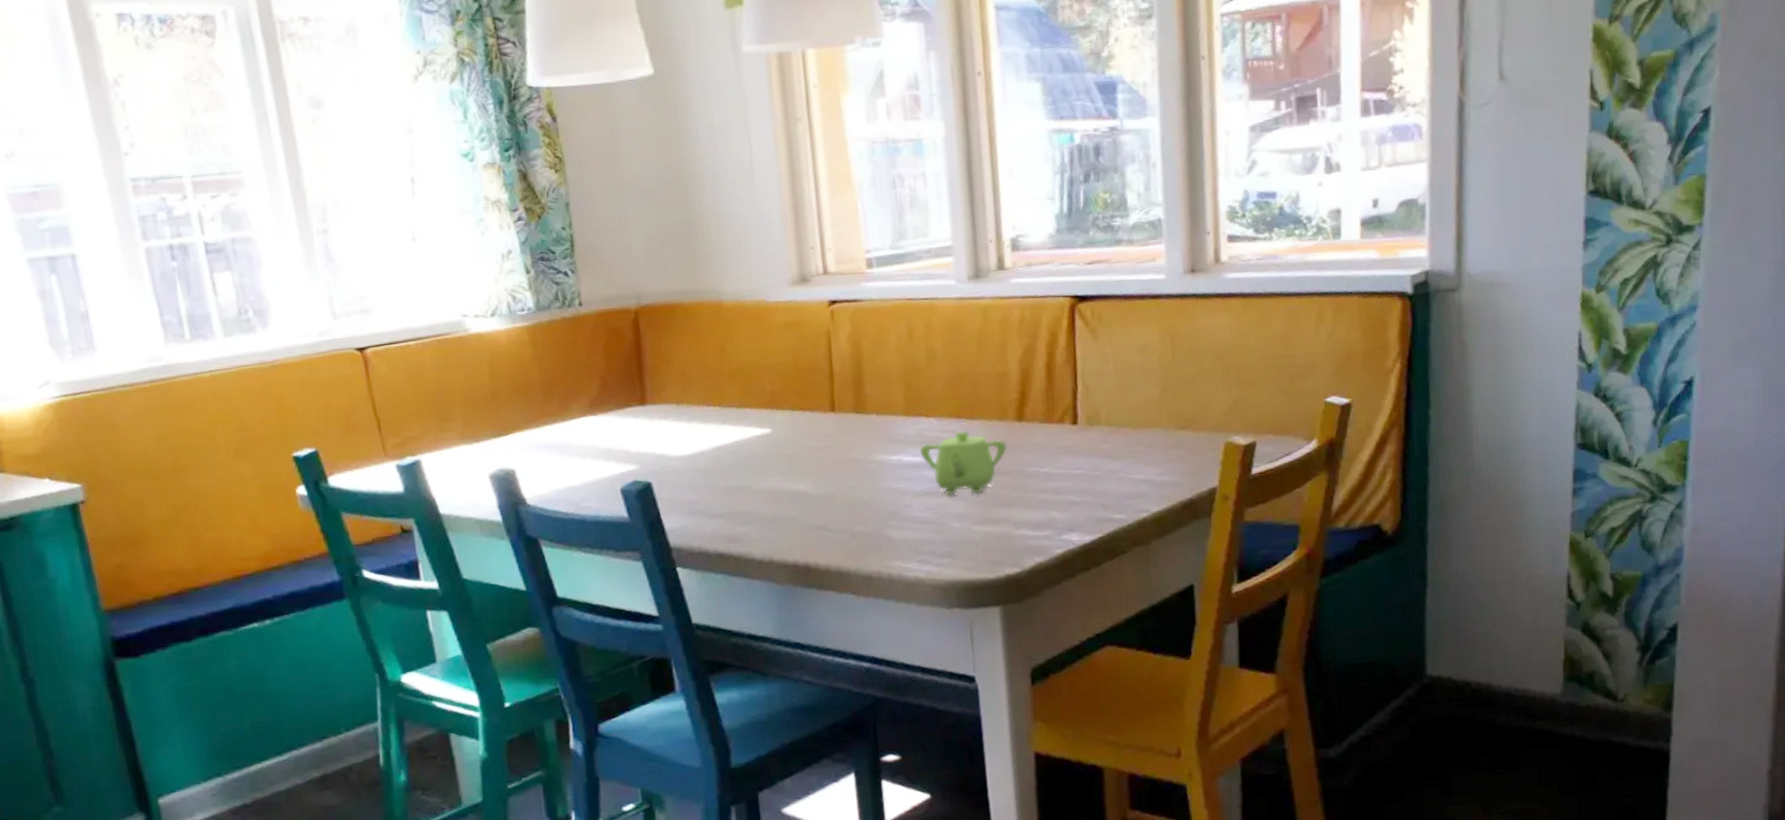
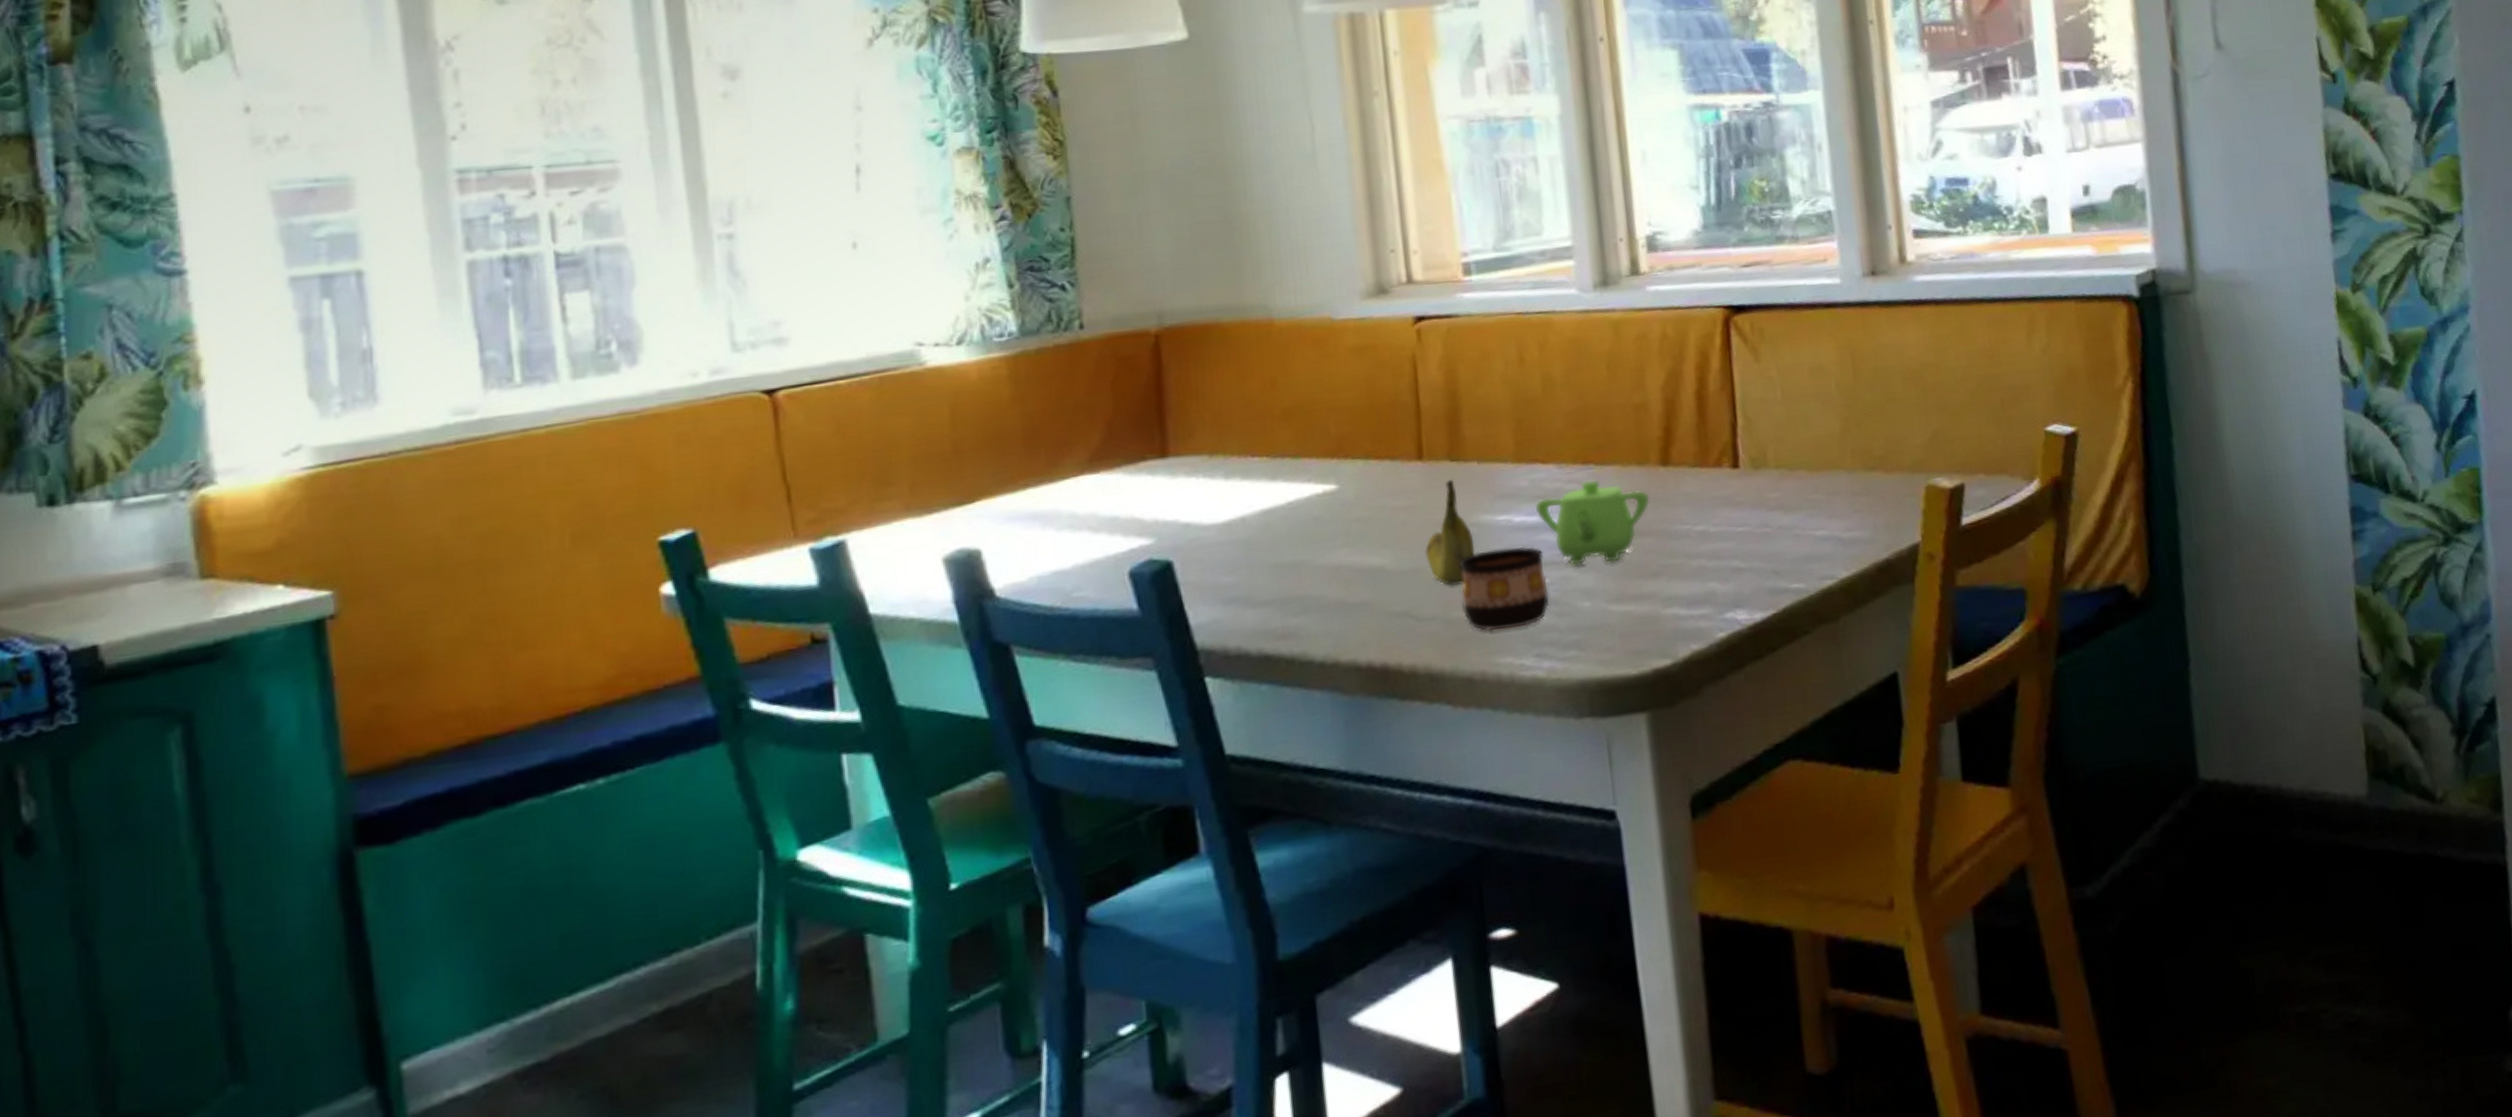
fruit: none [836,428,874,508] -> present [1425,480,1475,587]
cup: none [862,479,929,542] -> present [1460,546,1550,632]

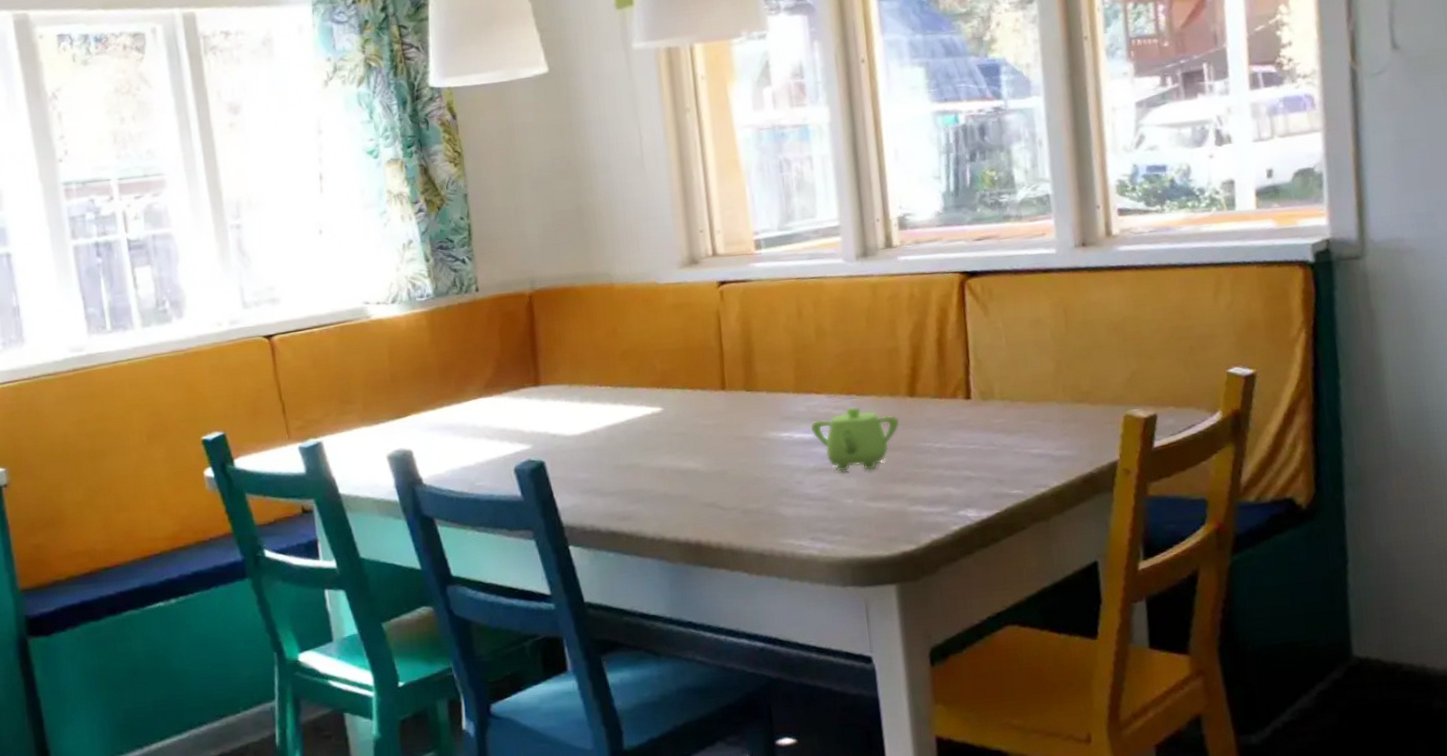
fruit: present [1425,480,1475,587] -> none [727,405,765,485]
cup: present [1460,546,1550,632] -> none [753,456,822,520]

